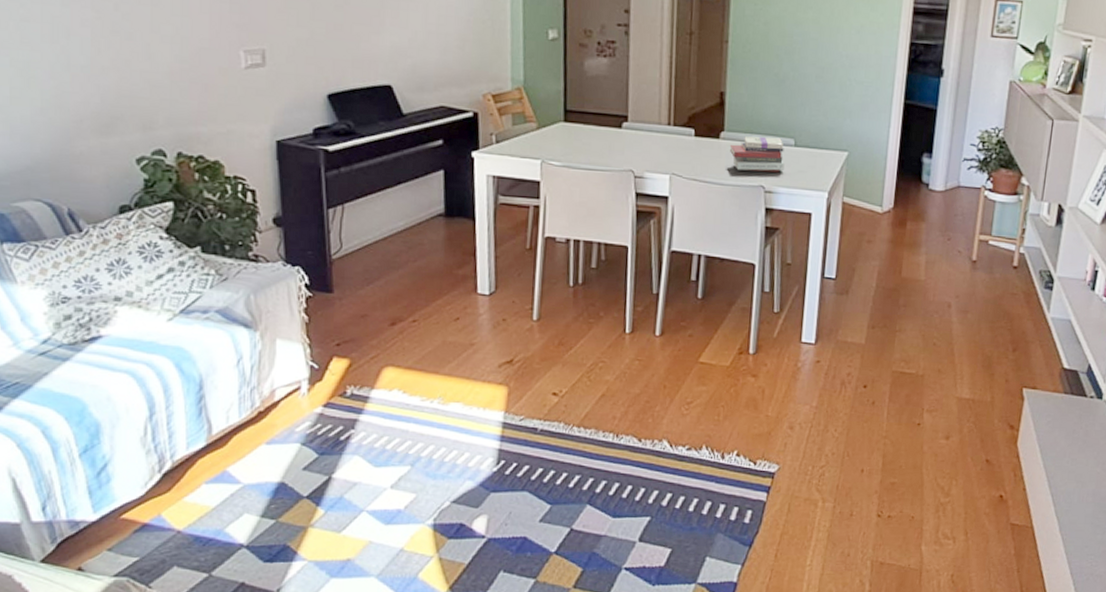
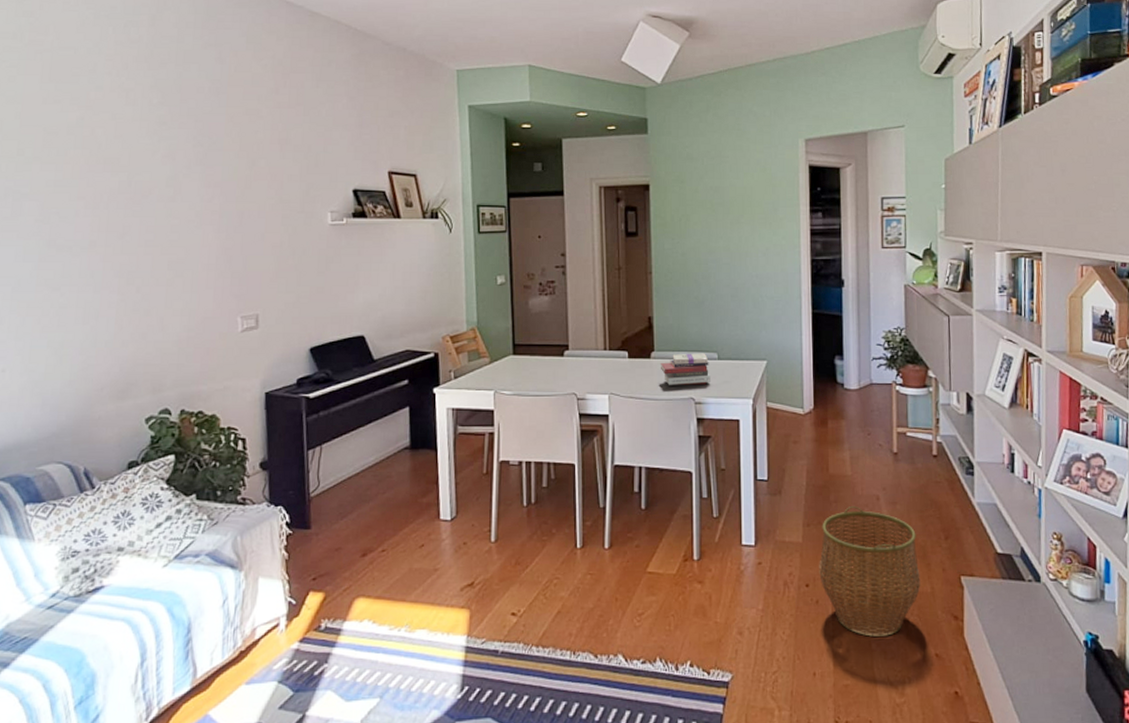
basket: none [878,312,984,441] -> present [819,506,921,638]

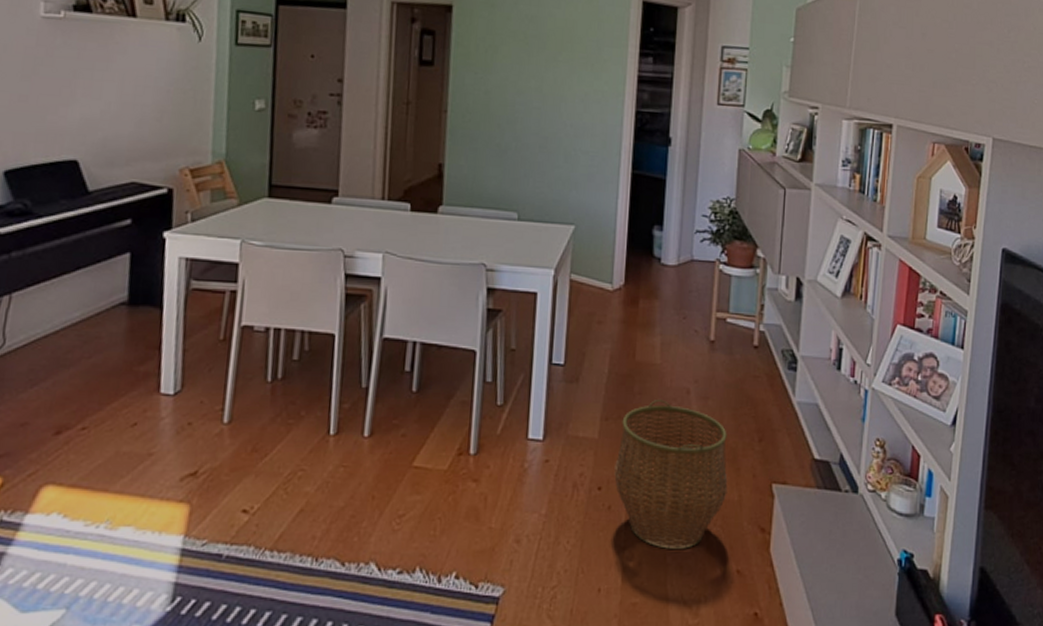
books: present [660,353,710,385] -> none [448,210,507,249]

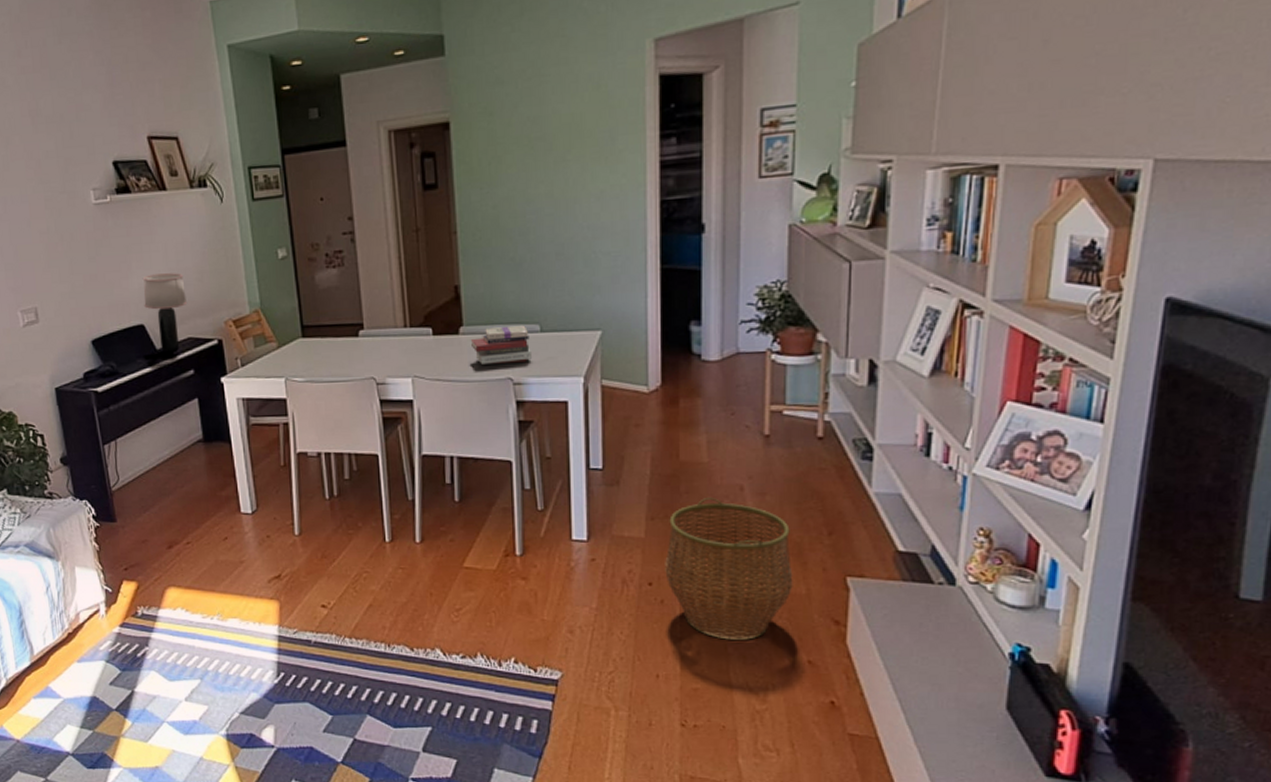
table lamp: none [82,105,139,196] -> present [142,273,188,352]
books: none [448,210,507,249] -> present [470,325,532,364]

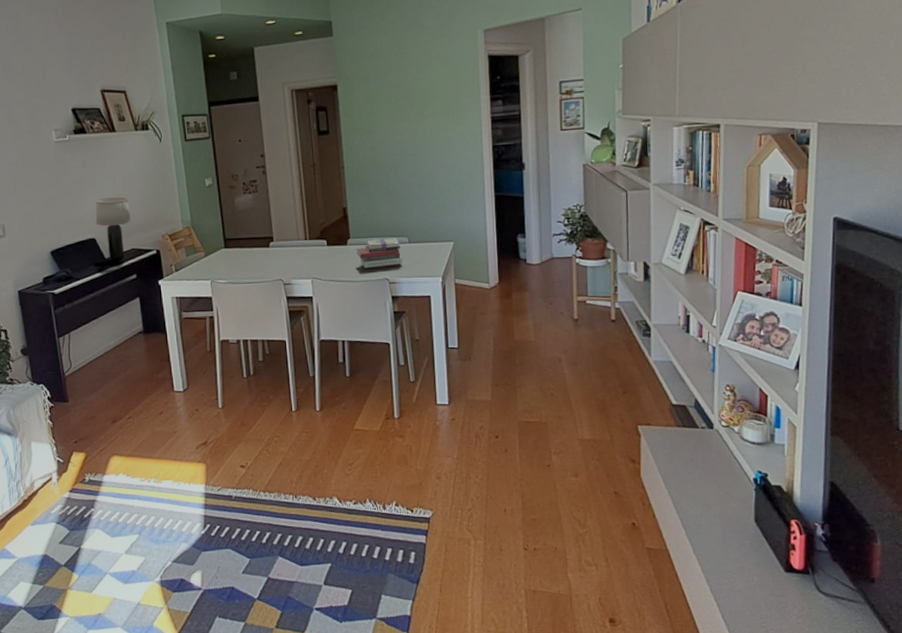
basket: present [665,498,793,641] -> none [507,368,601,479]

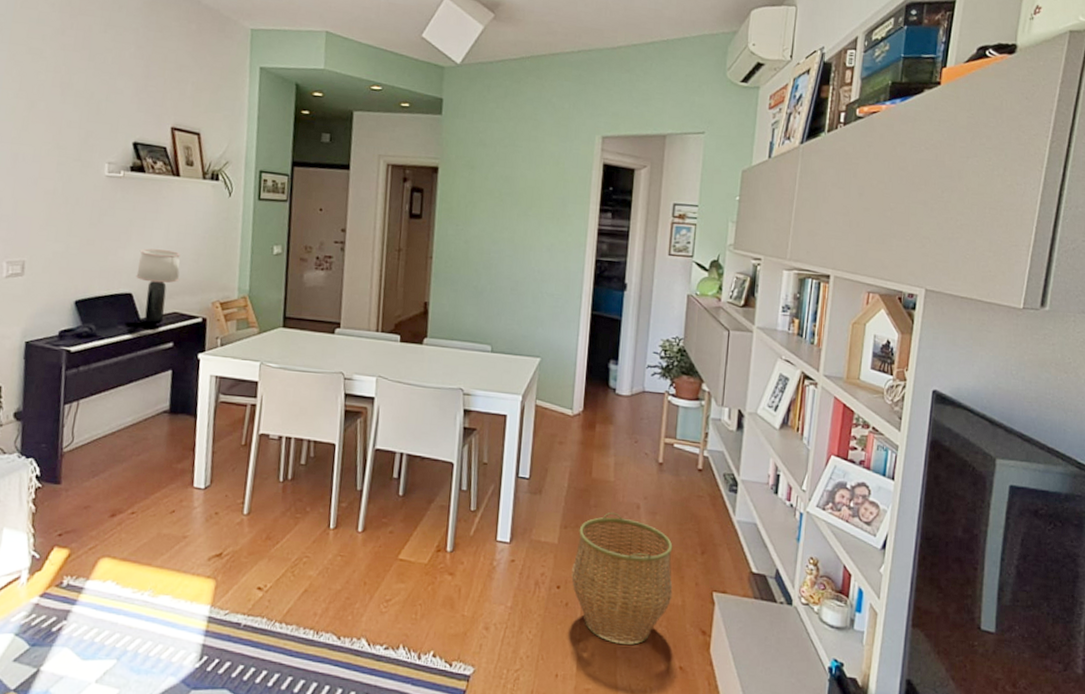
books: present [356,238,403,268] -> none [431,342,482,377]
basket: none [507,368,601,479] -> present [571,512,673,646]

